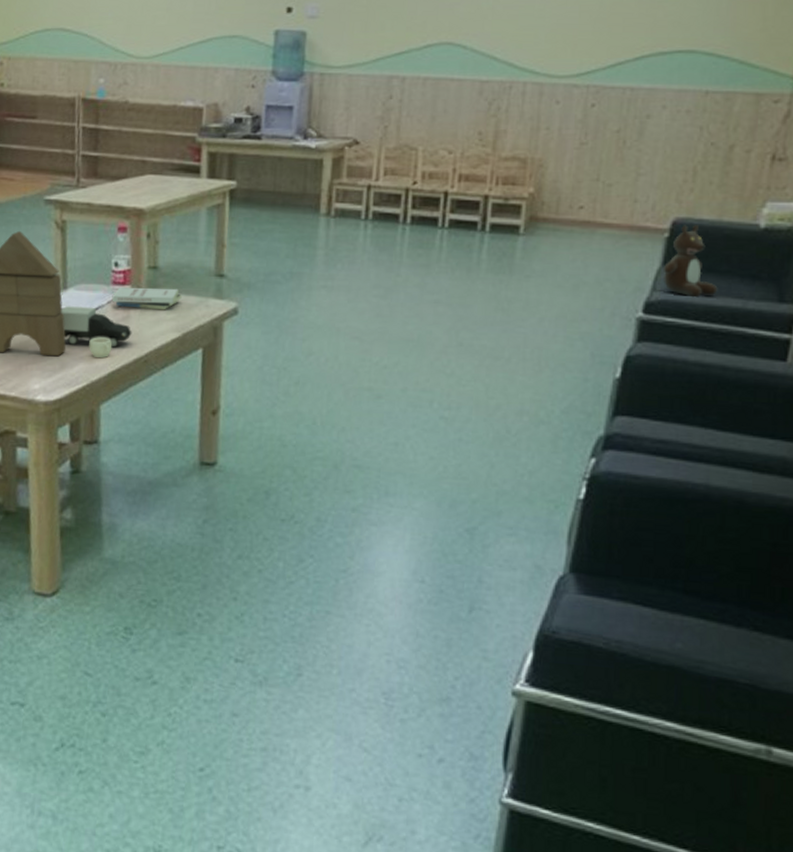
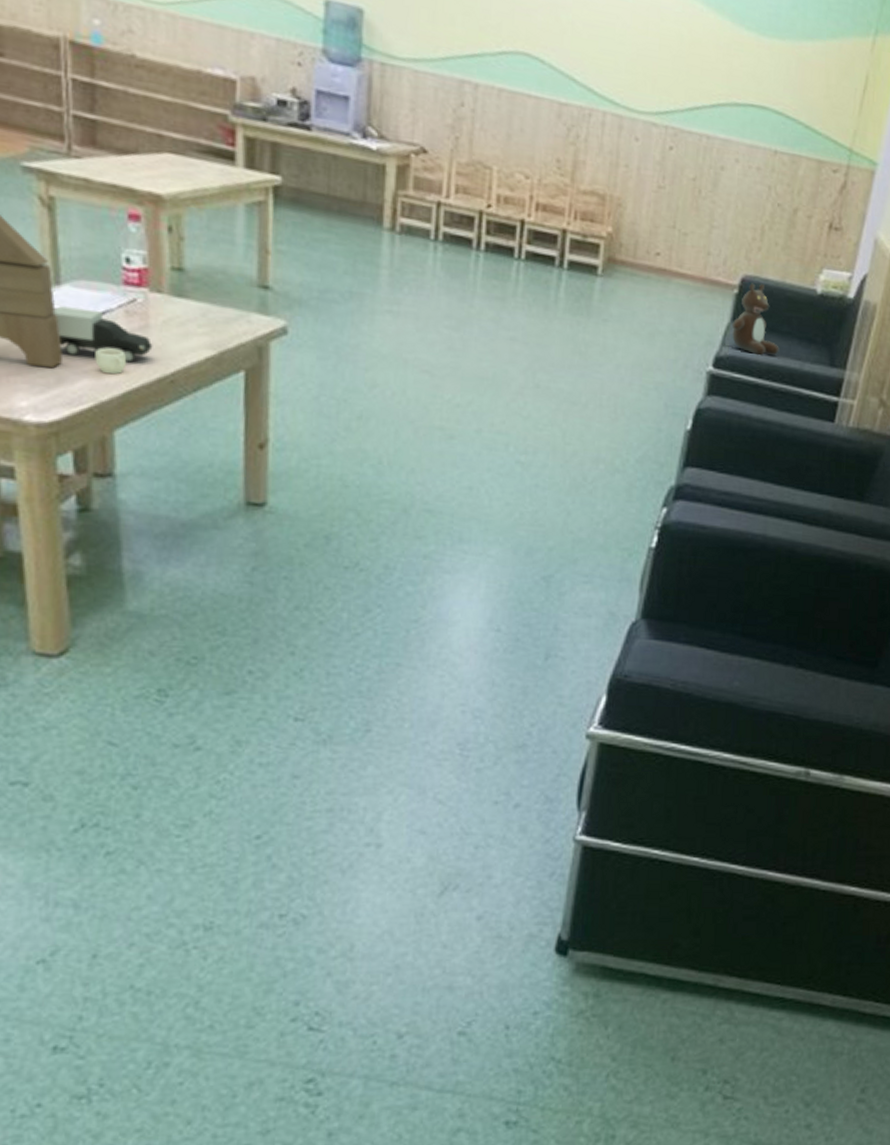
books: present [111,287,182,310] -> none [123,290,217,323]

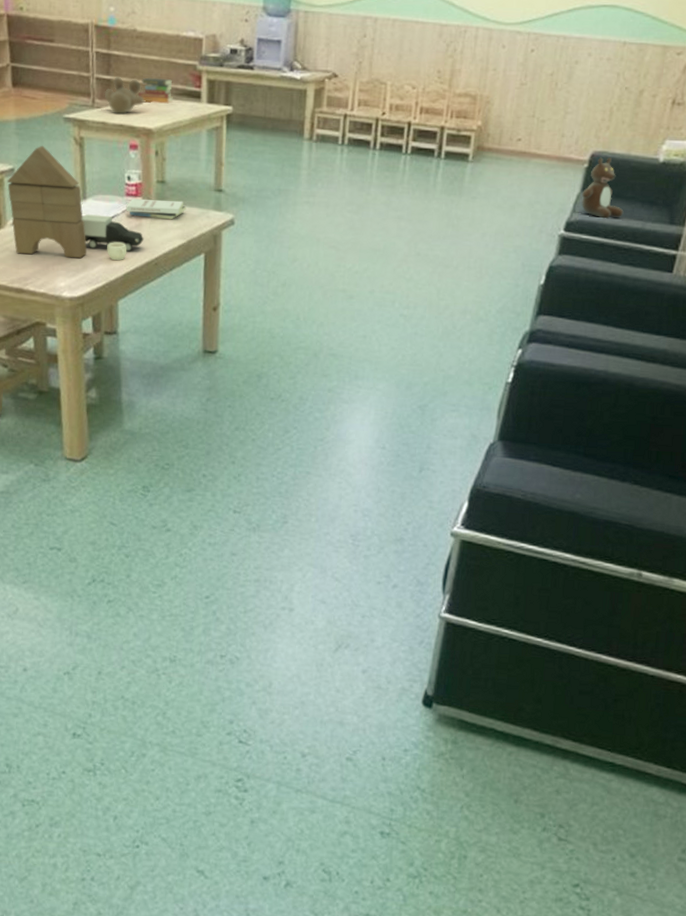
teddy bear: none [86,117,150,170] -> present [104,77,145,115]
books: none [123,290,217,323] -> present [126,198,186,220]
books: none [139,123,195,163] -> present [137,77,174,104]

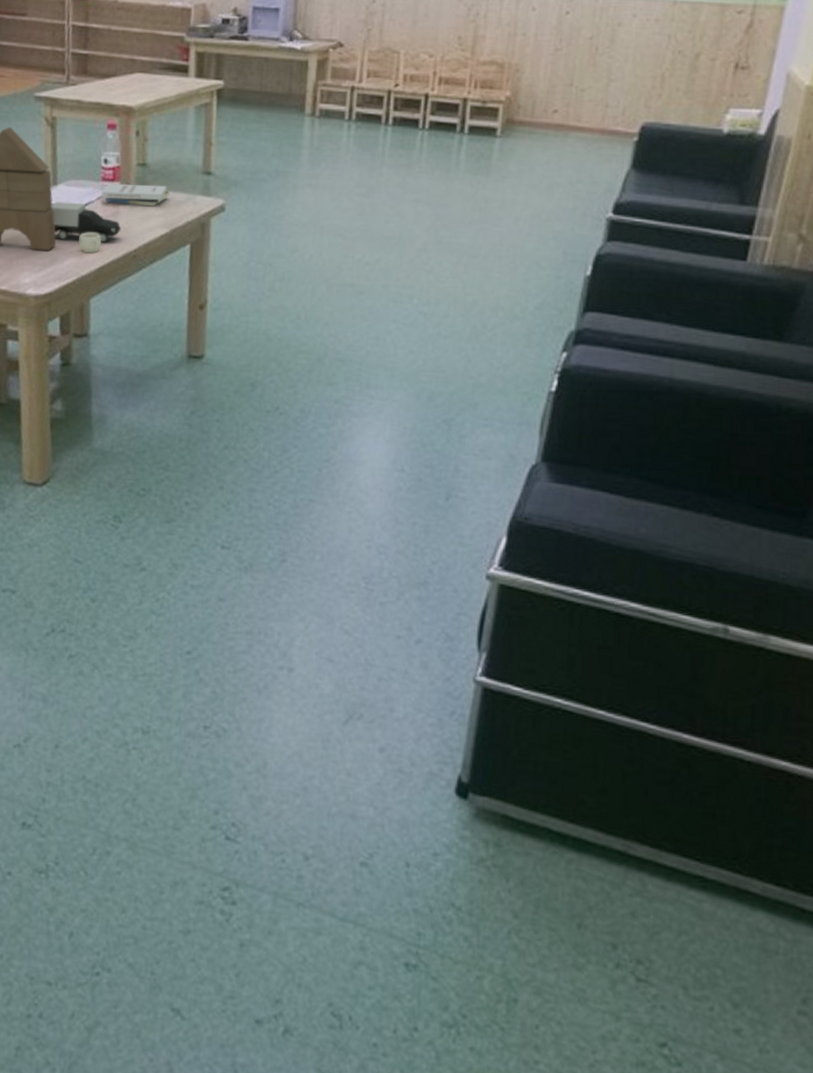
teddy bear: present [104,77,145,115] -> none [80,51,125,92]
books: present [137,77,174,104] -> none [117,51,158,79]
stuffed animal: present [582,157,624,219] -> none [632,129,683,199]

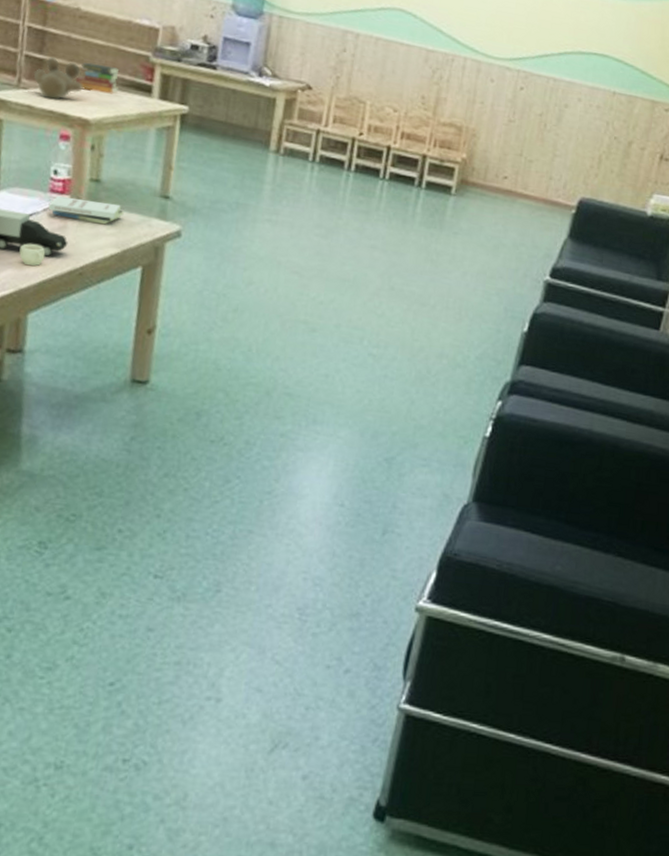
teddy bear: none [80,51,125,92] -> present [34,57,83,99]
books: none [117,51,158,79] -> present [75,62,119,94]

